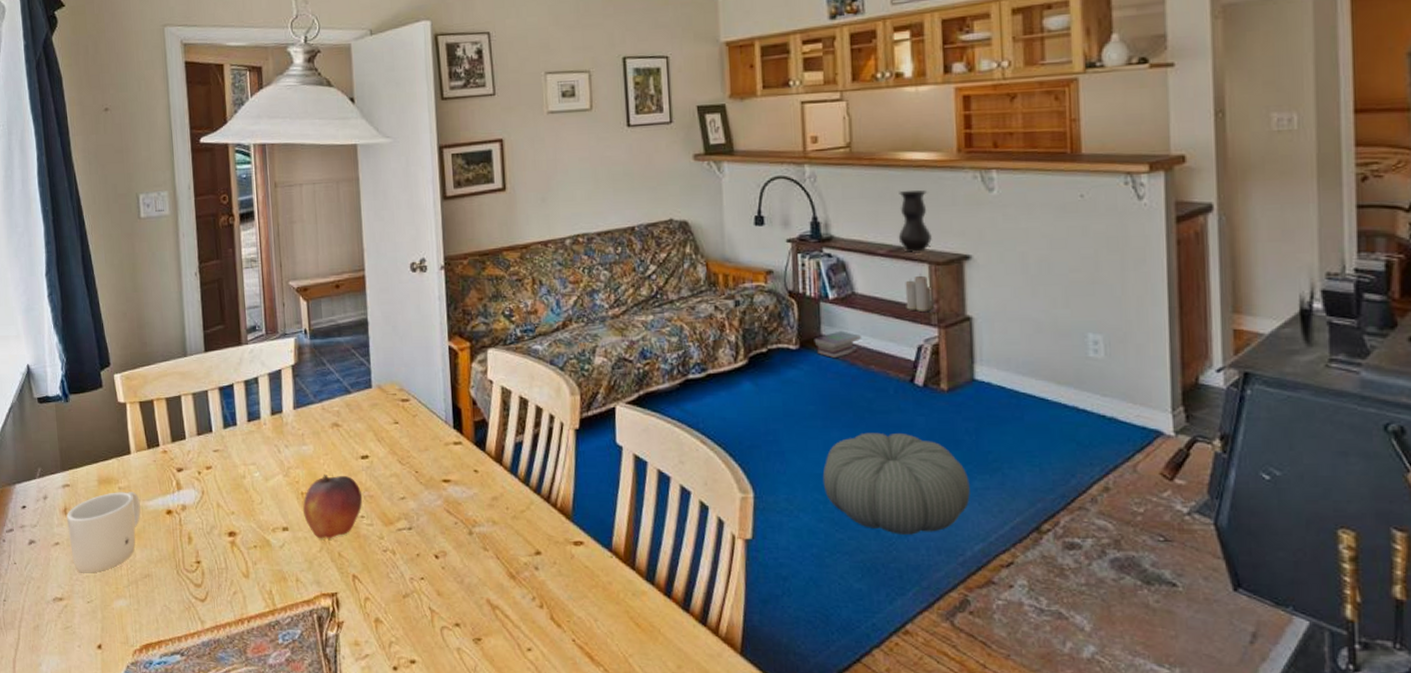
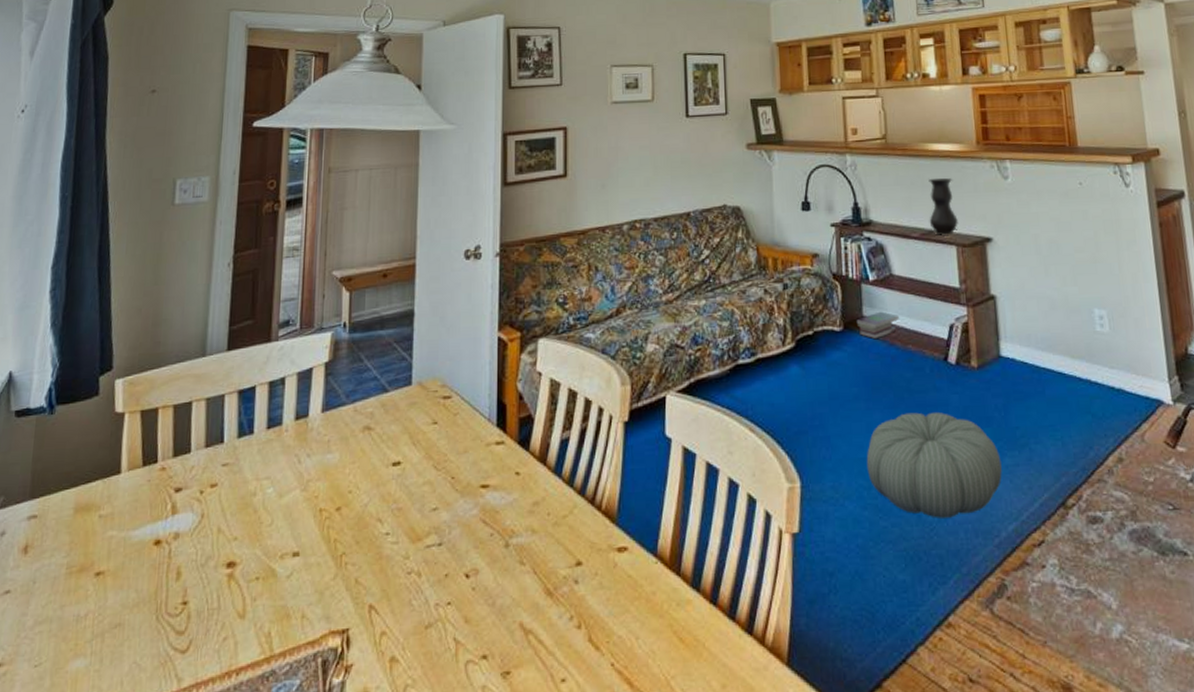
mug: present [67,491,141,573] -> none [23,519,123,628]
fruit: present [303,475,363,539] -> none [320,486,390,564]
candle: present [905,274,935,311] -> none [936,255,963,291]

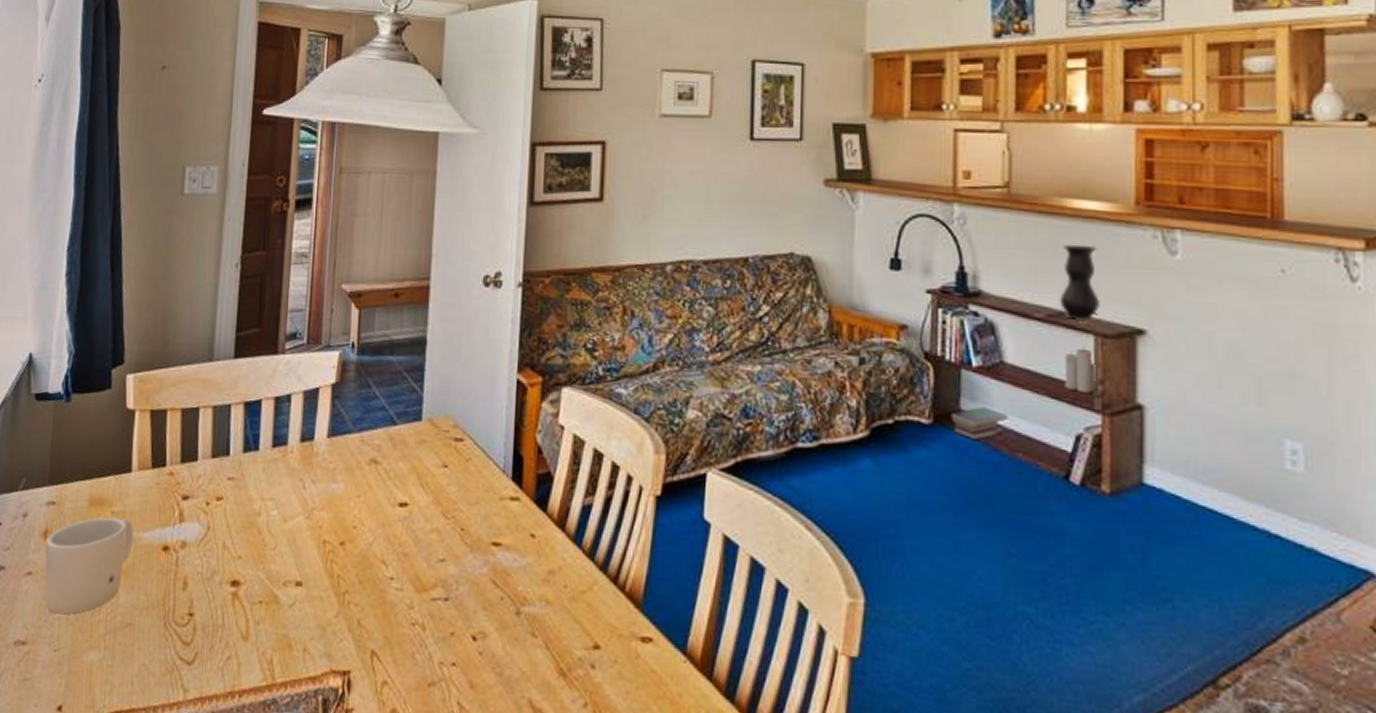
mug: none [23,519,123,628] -> present [44,516,134,615]
pouf: present [866,412,1002,518] -> none [950,536,1131,674]
candle: none [936,255,963,291] -> present [1064,346,1099,393]

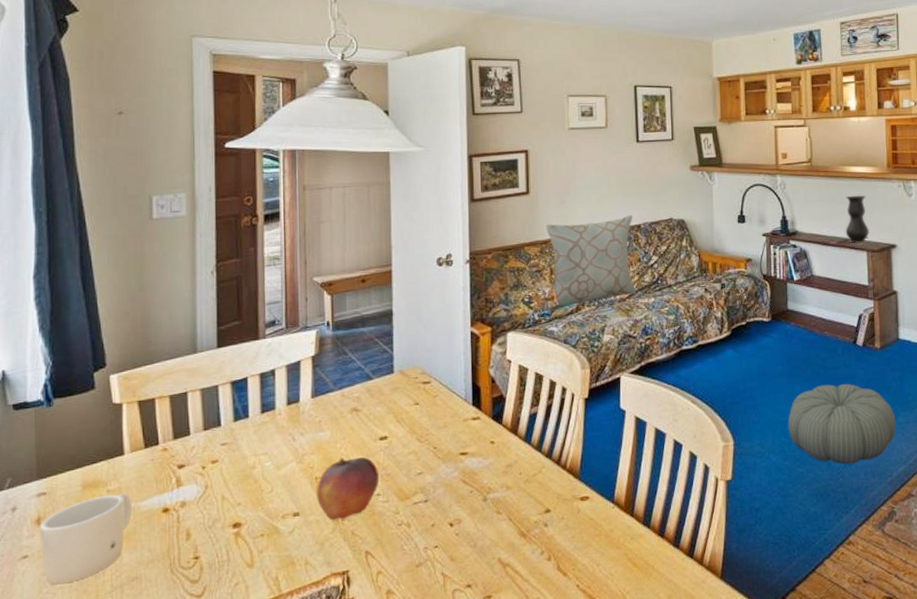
fruit: none [323,521,395,602] -> present [317,457,380,521]
pillow: none [618,242,739,367] -> present [545,214,637,312]
pouf: none [950,536,1131,674] -> present [787,384,896,465]
books: present [951,406,1008,441] -> none [782,305,818,328]
candle: present [1064,346,1099,393] -> none [850,259,871,288]

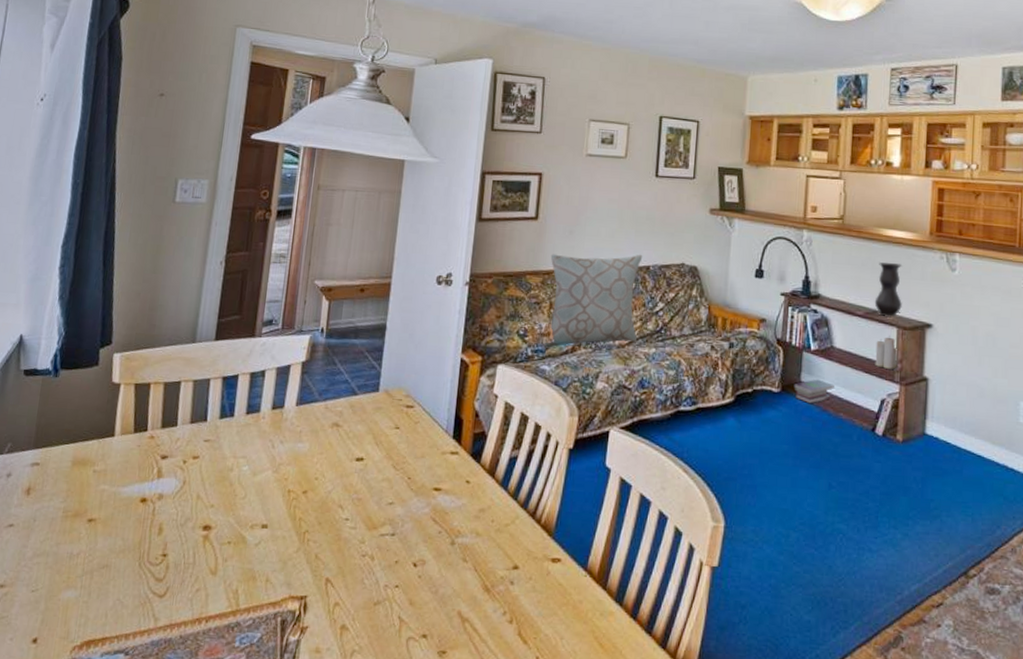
mug: present [40,492,132,585] -> none [24,474,114,560]
fruit: present [317,457,380,521] -> none [286,474,351,539]
books: none [782,305,818,328] -> present [794,379,834,404]
pouf: present [787,384,896,465] -> none [787,474,913,572]
candle: none [850,259,871,288] -> present [875,336,899,369]

